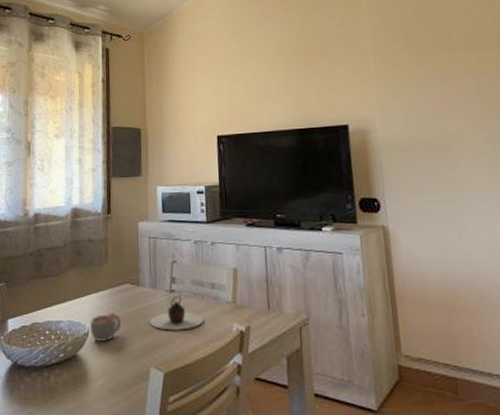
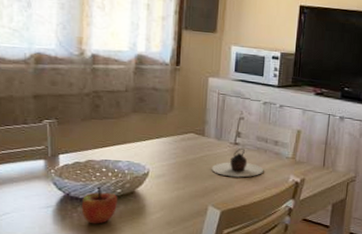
apple: none [27,352,60,396] -> present [81,187,117,224]
mug: present [90,313,122,343] -> none [151,157,183,183]

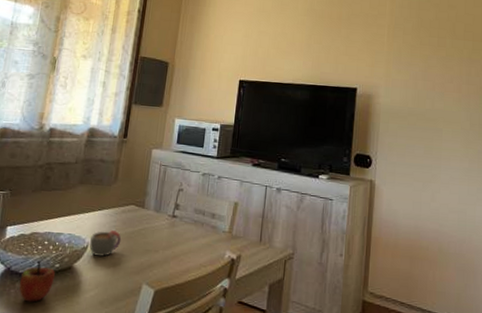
mug: none [151,157,183,183] -> present [89,230,122,257]
teapot: present [211,147,264,178] -> none [148,220,200,253]

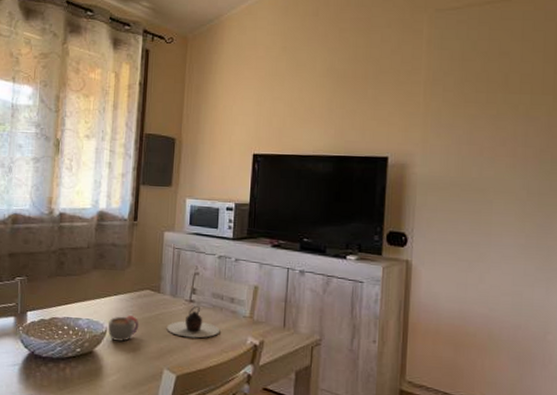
apple: present [19,261,55,303] -> none [43,345,77,385]
teapot: none [148,220,200,253] -> present [166,305,220,338]

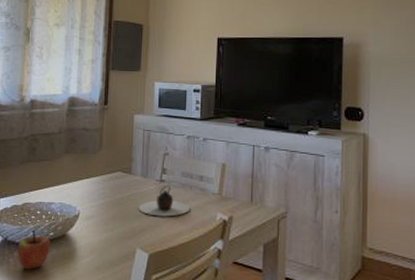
apple: none [43,345,77,385] -> present [17,230,50,270]
mug: present [108,315,139,342] -> none [81,197,112,224]

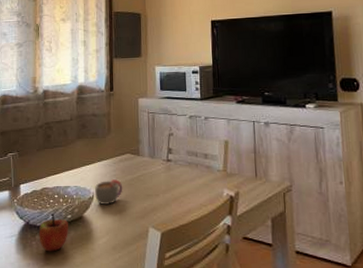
mug: none [81,197,112,224] -> present [95,179,123,206]
teapot: present [138,185,191,217] -> none [148,164,198,195]

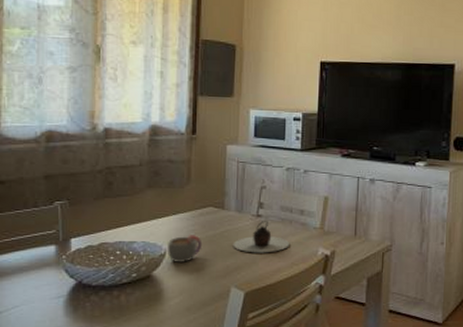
apple: present [38,213,68,252] -> none [94,272,132,314]
teapot: none [148,164,198,195] -> present [233,220,290,253]

